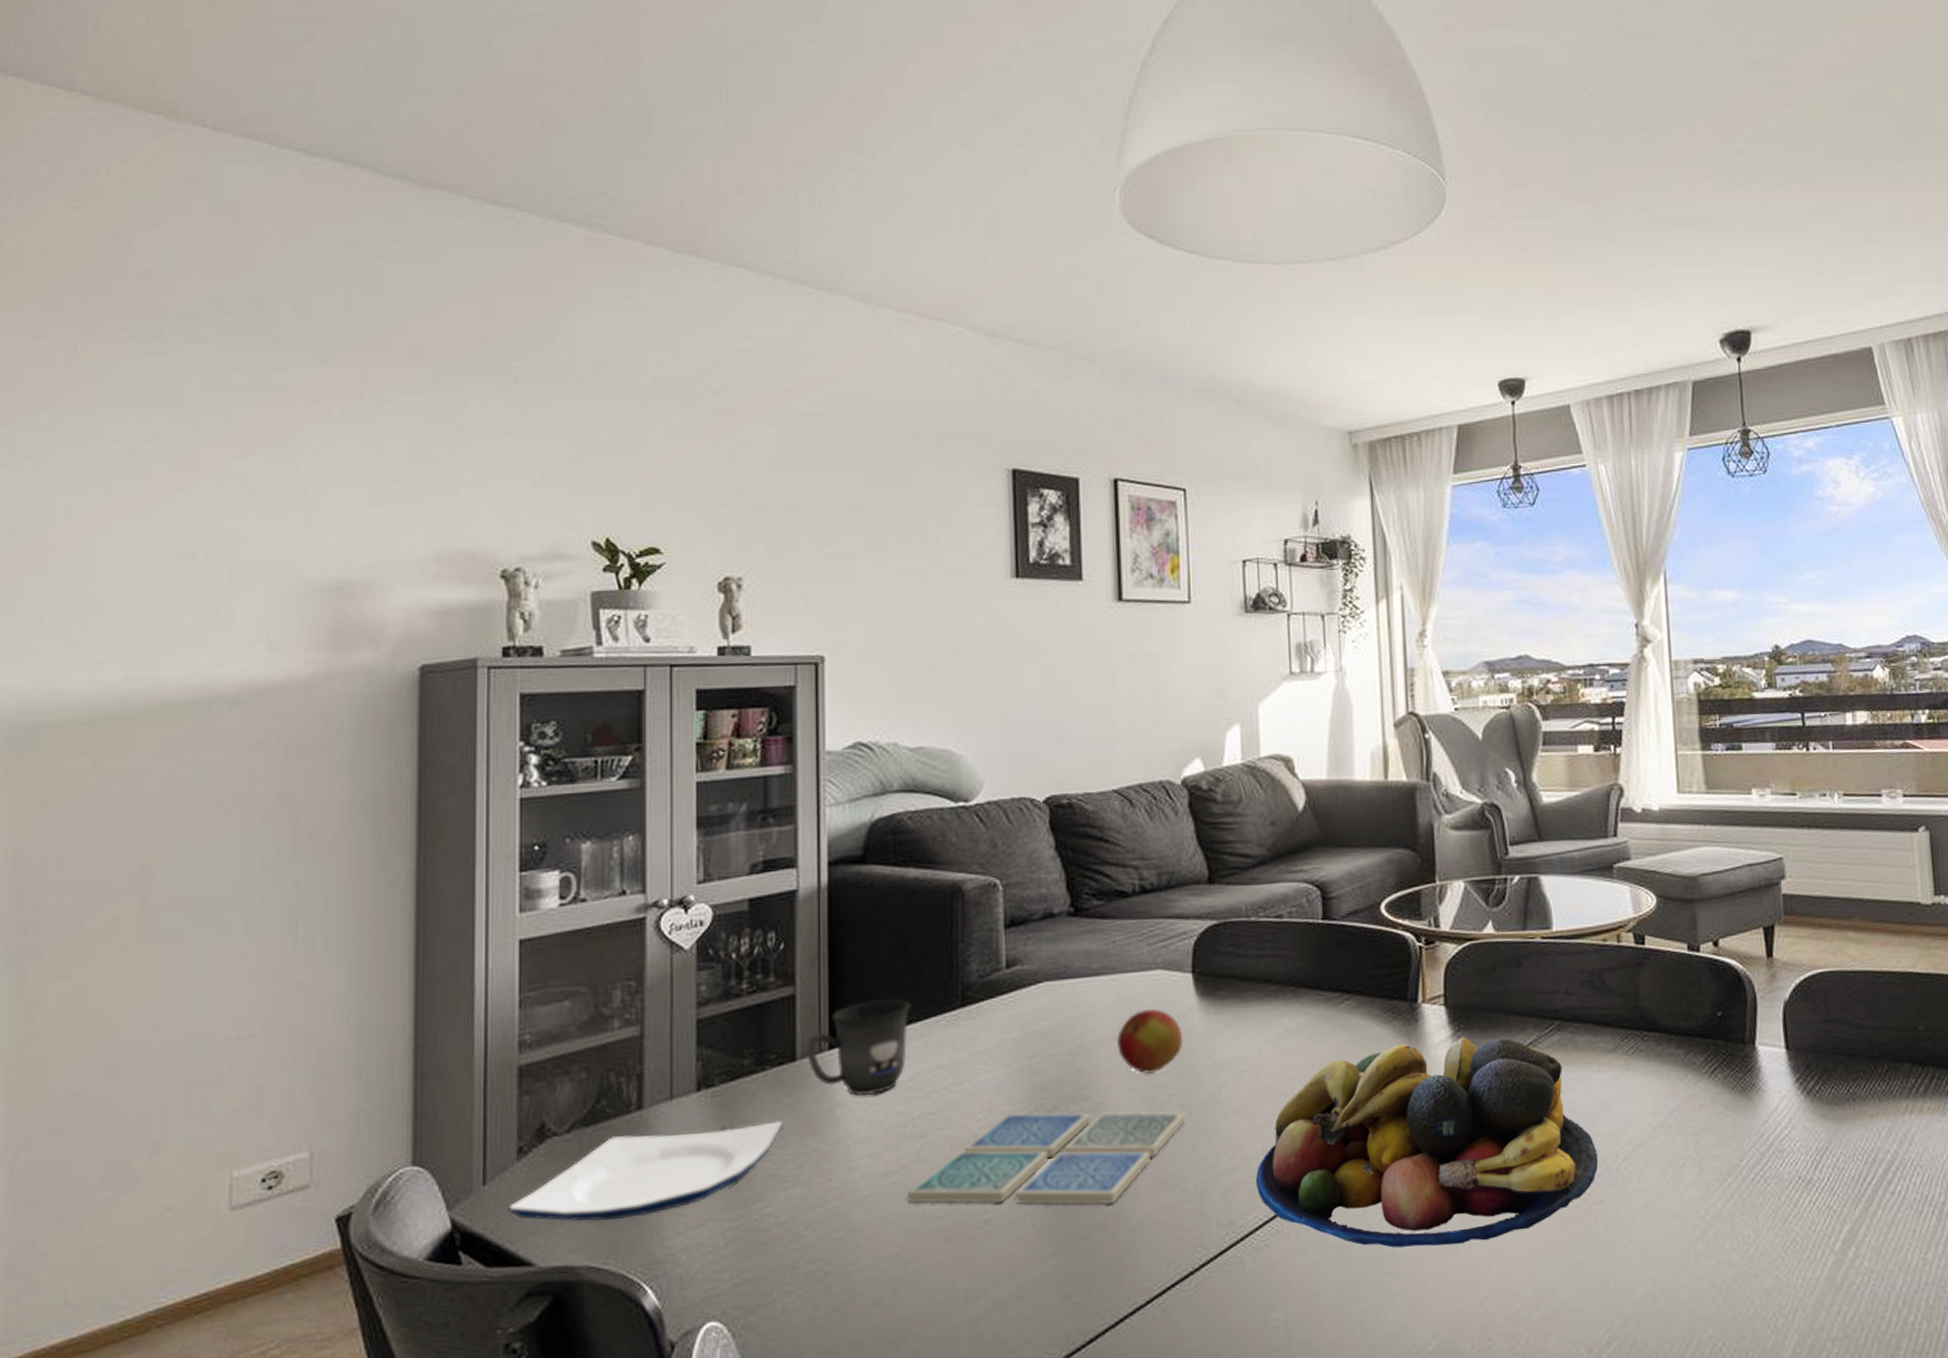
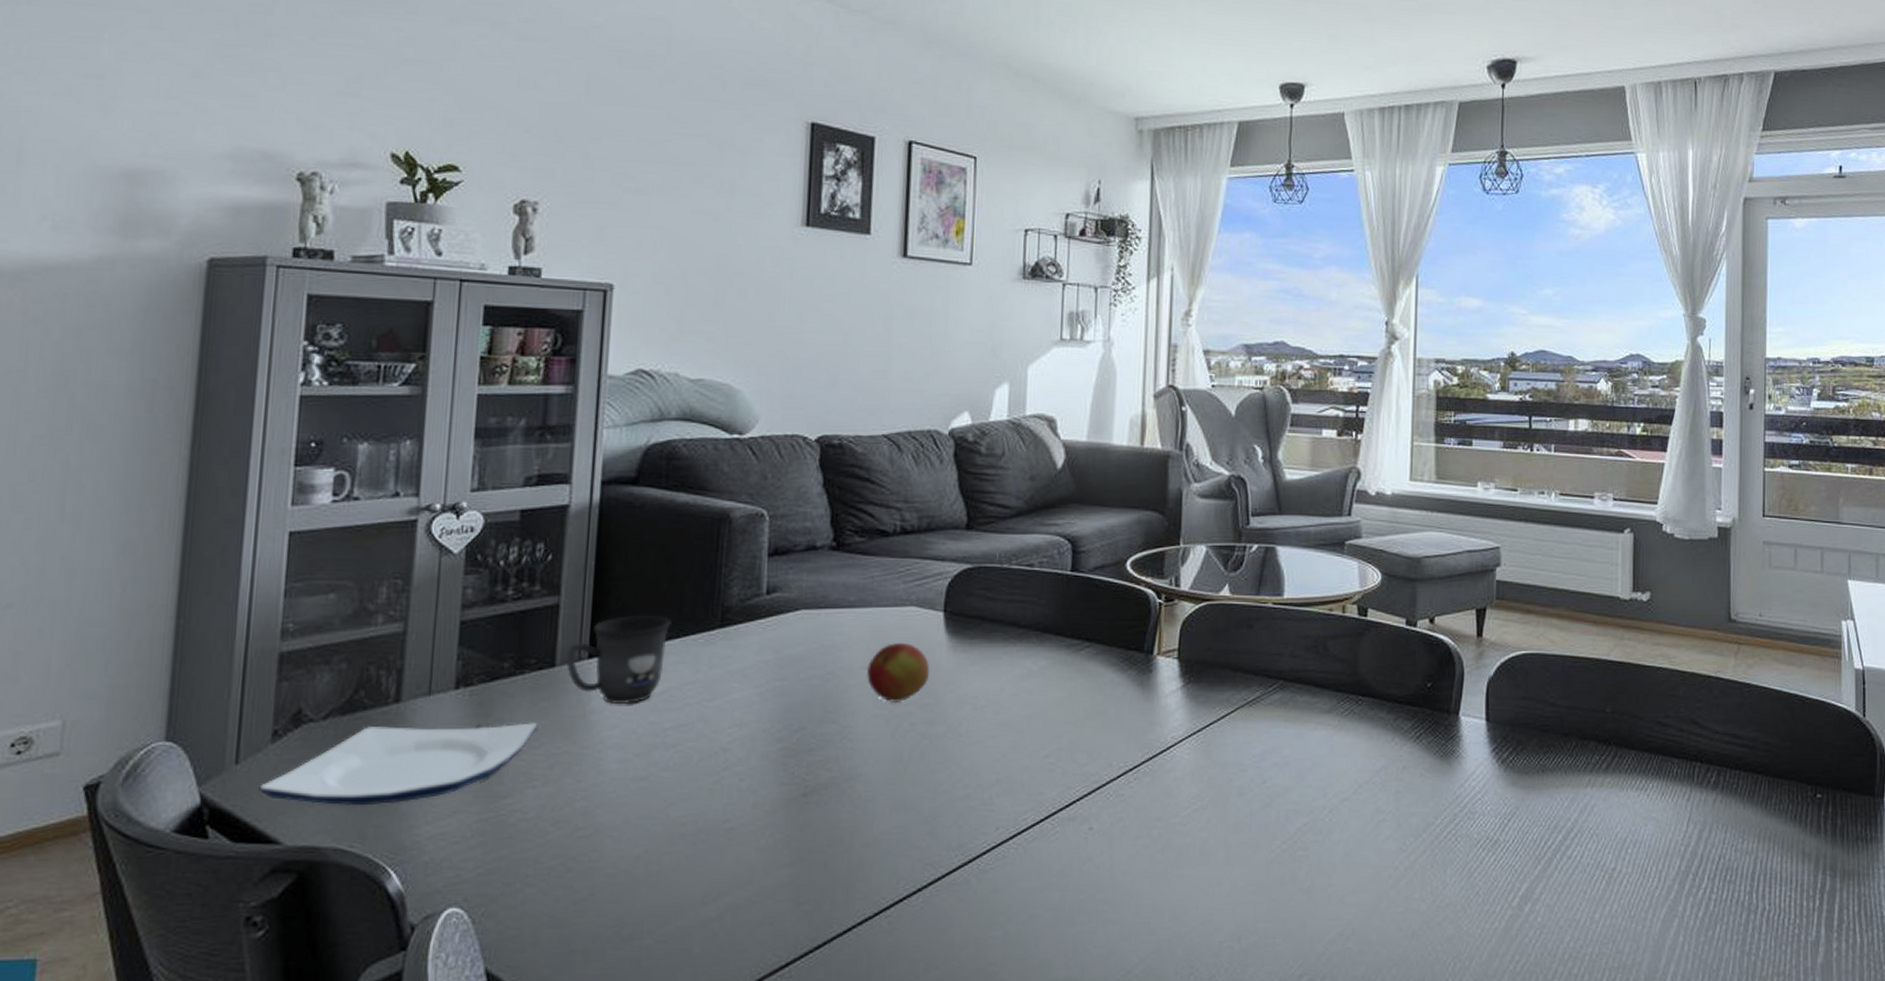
drink coaster: present [907,1111,1186,1205] -> none [653,729,926,822]
fruit bowl: present [1256,1037,1599,1248] -> none [987,689,1307,879]

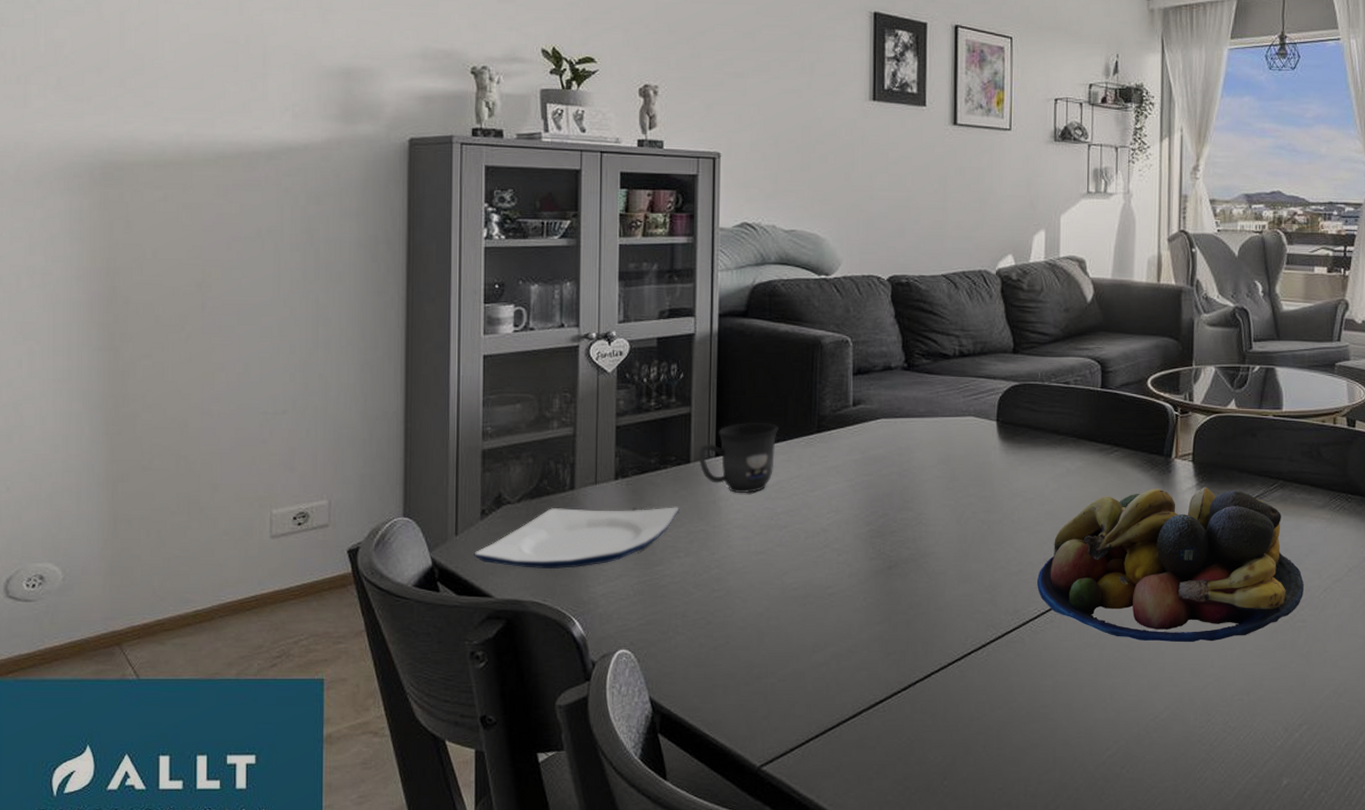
apple: present [866,643,930,704] -> none [935,446,987,496]
fruit bowl: none [987,689,1307,879] -> present [1037,487,1305,642]

